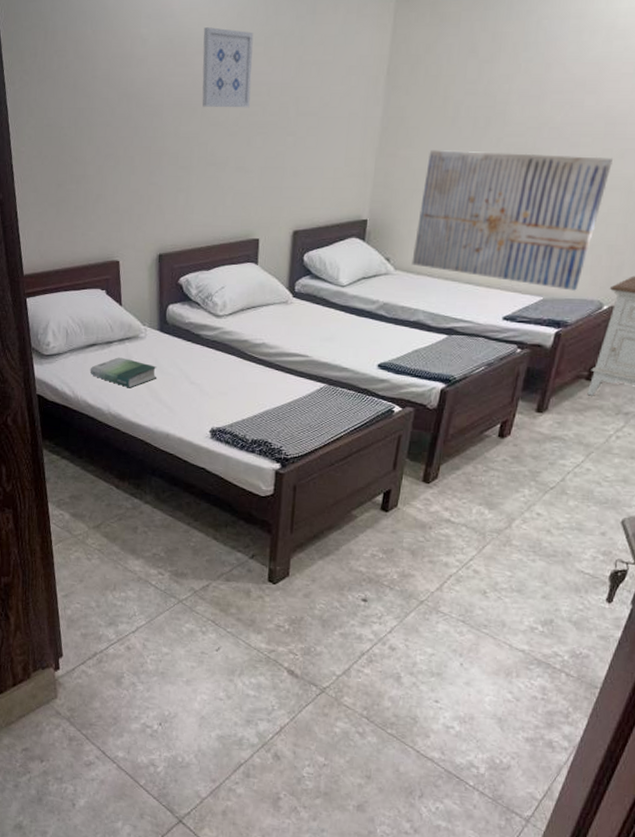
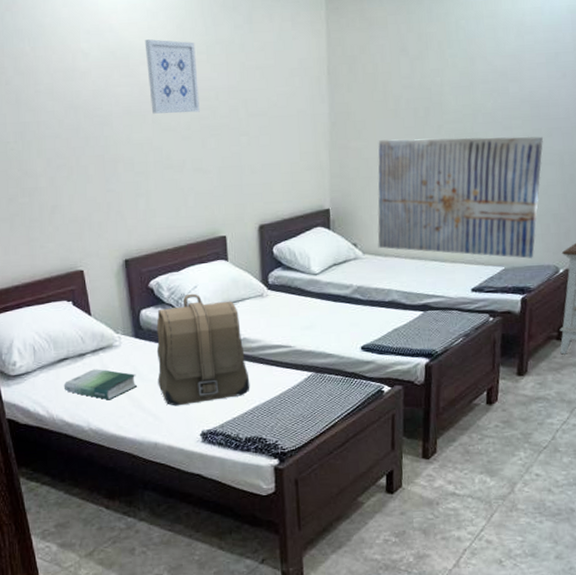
backpack: none [176,293,264,402] -> present [156,293,250,406]

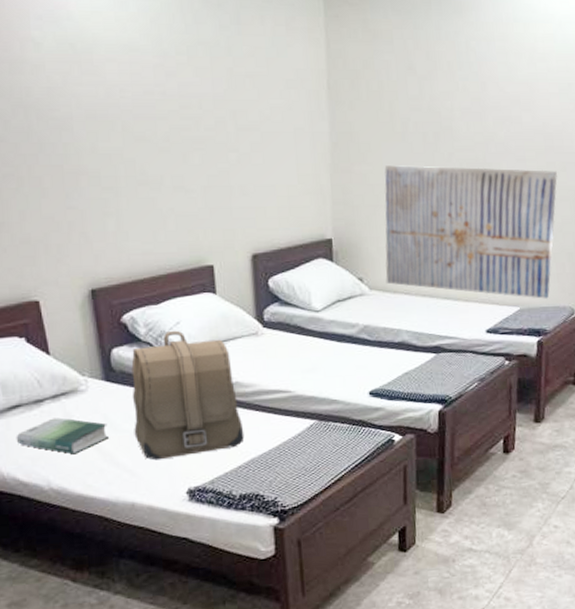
wall art: present [144,39,200,114] -> none [111,33,180,122]

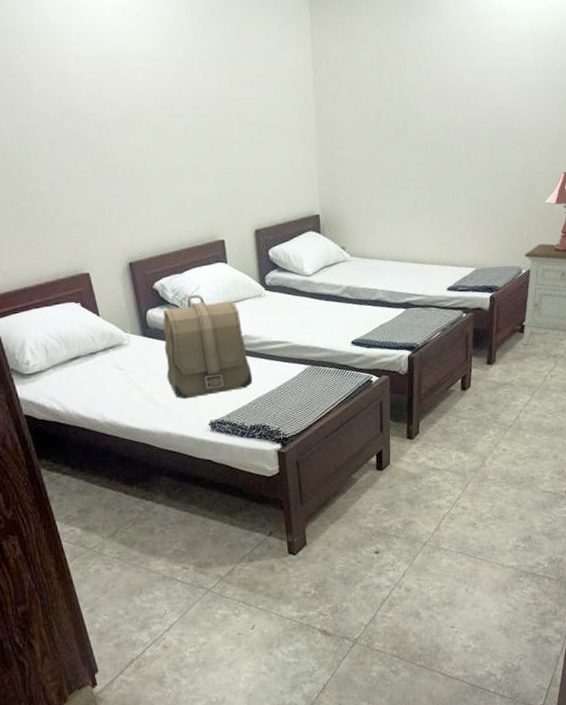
book: present [16,417,108,455] -> none [77,366,147,395]
wall art: present [384,165,557,299] -> none [362,148,508,261]

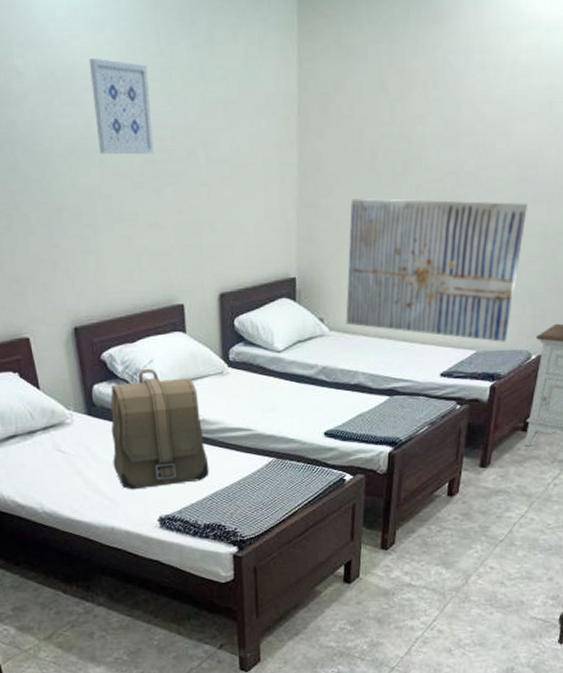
wall art: none [136,45,194,121] -> present [88,58,154,155]
wall art: none [362,148,508,261] -> present [345,199,527,342]

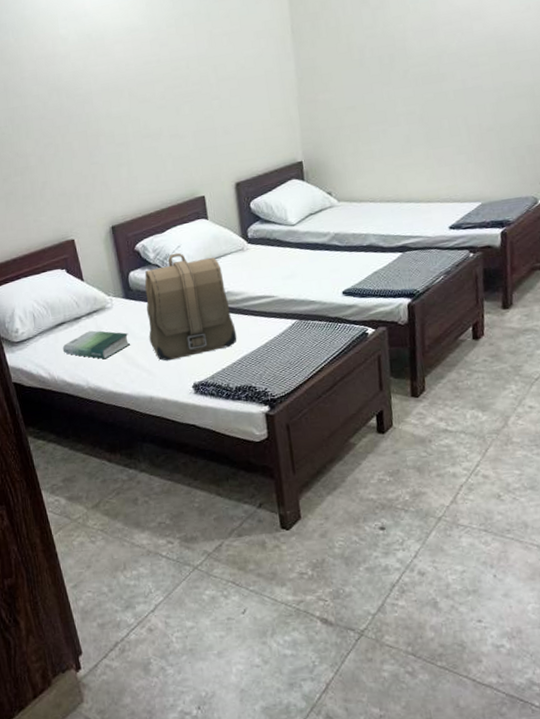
book: none [13,448,91,482] -> present [62,330,130,360]
wall art: present [88,58,154,155] -> none [117,17,172,88]
wall art: present [345,199,527,342] -> none [345,70,512,195]

